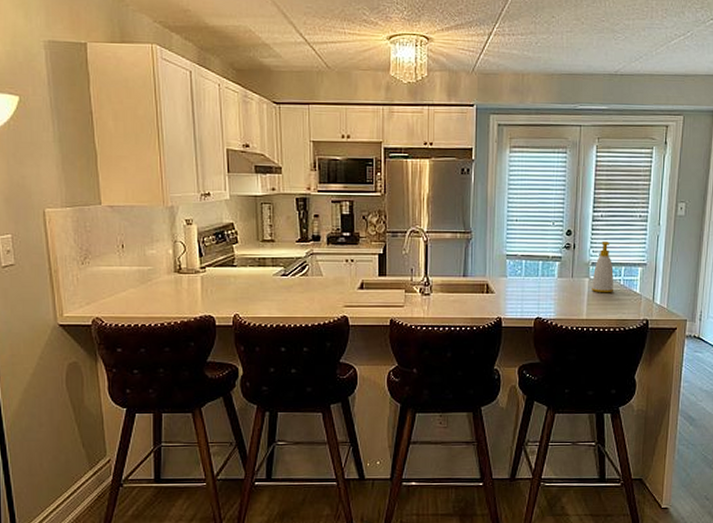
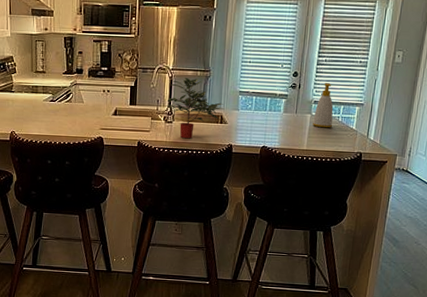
potted plant: none [421,241,490,313] -> present [165,77,225,139]

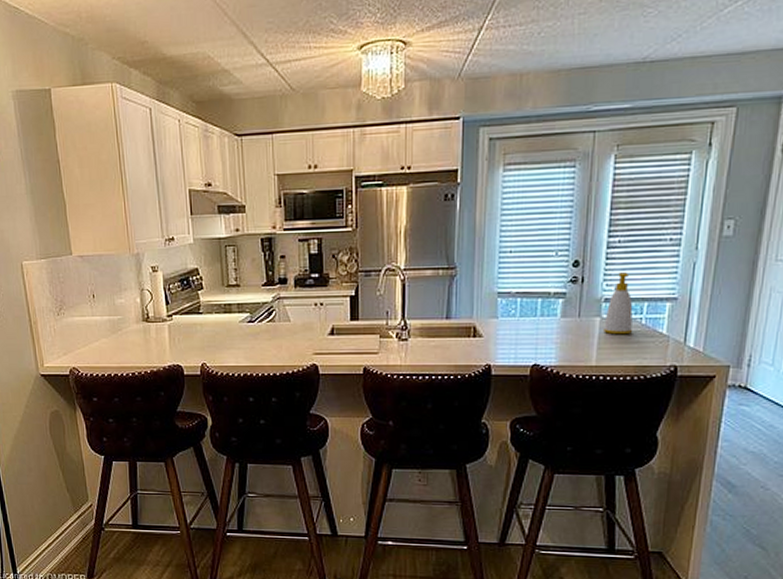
potted plant: present [165,77,225,139] -> none [397,279,478,360]

